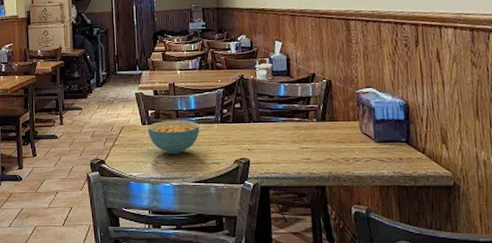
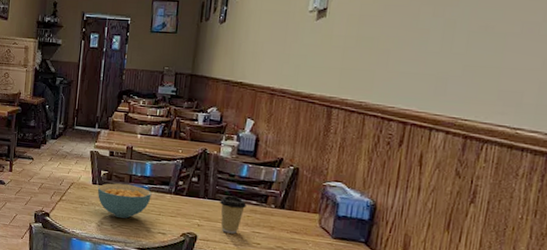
coffee cup: none [265,116,290,153] -> present [220,195,247,234]

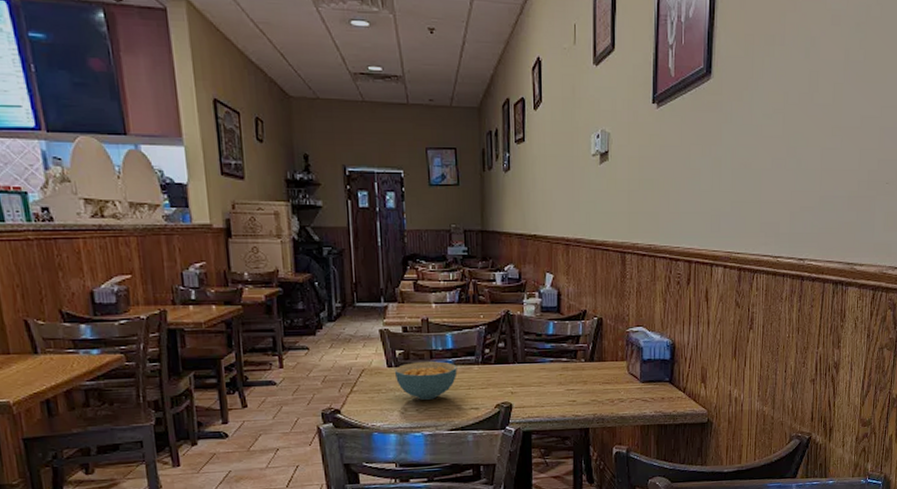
coffee cup: present [220,195,247,234] -> none [531,356,557,396]

